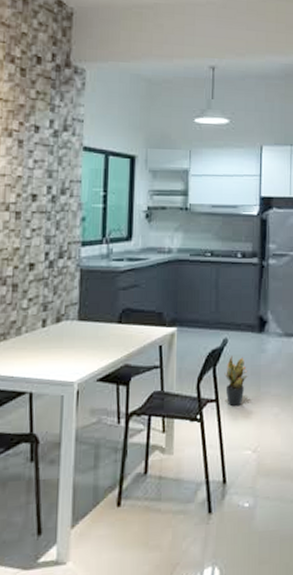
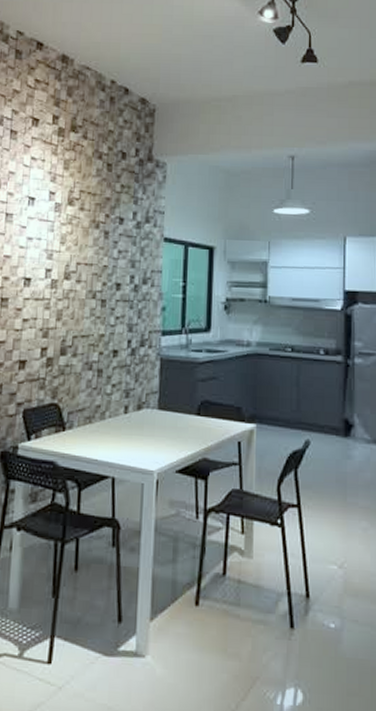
potted plant: present [224,356,248,407] -> none [307,459,333,515]

